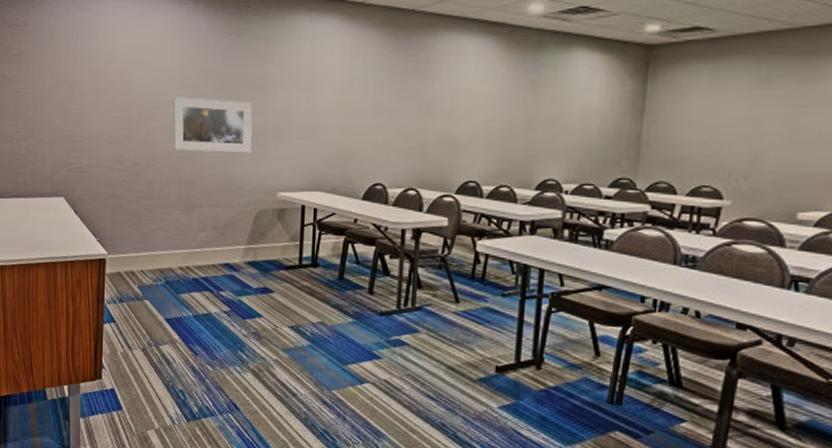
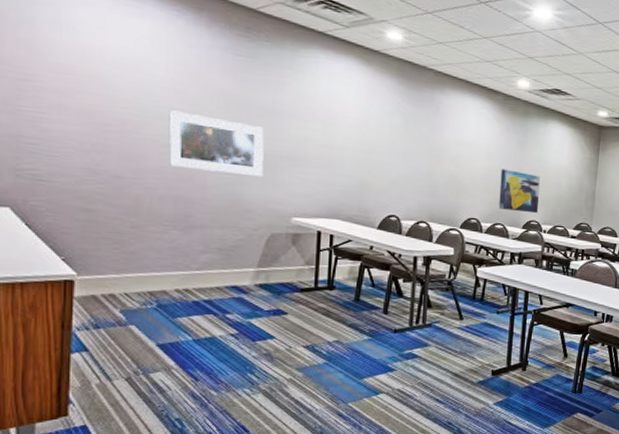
wall art: none [503,118,560,170] -> present [498,169,540,214]

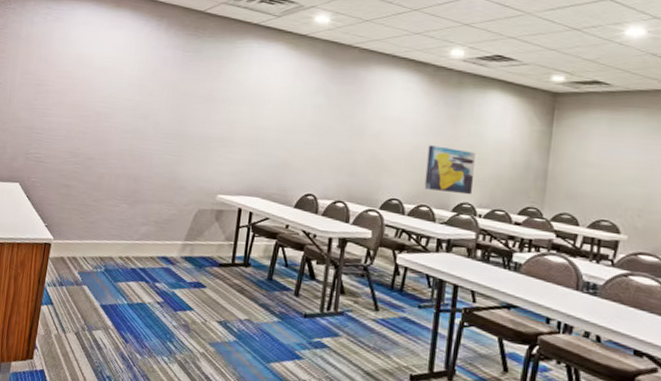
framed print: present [168,110,264,177] -> none [126,102,201,158]

